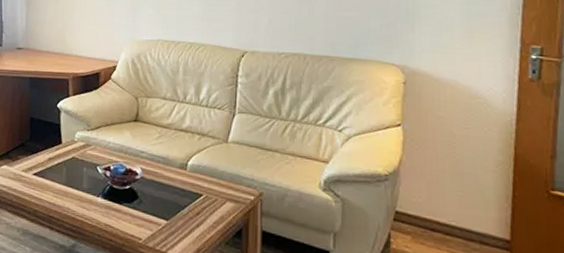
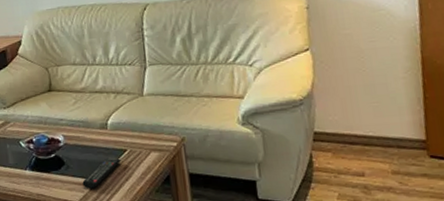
remote control: none [152,199,194,229] -> present [82,157,120,189]

